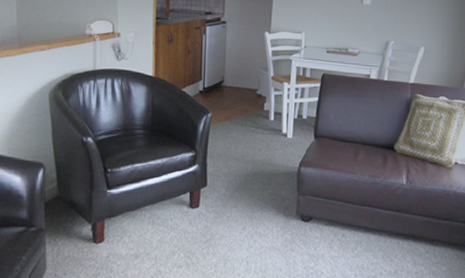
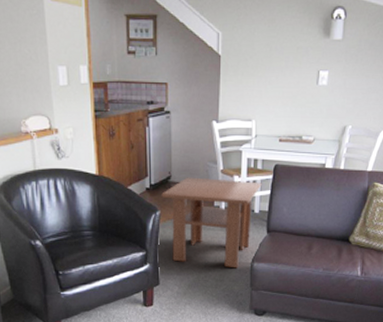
coffee table: none [214,82,310,172] -> present [161,177,262,268]

